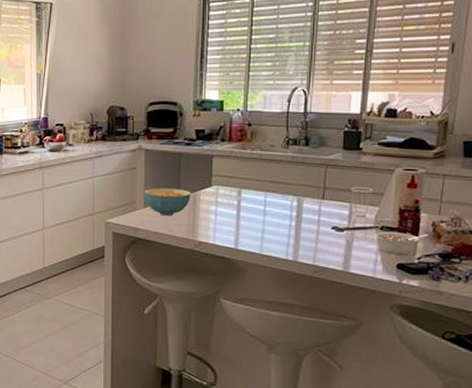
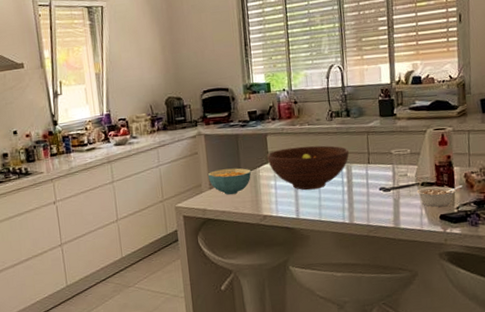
fruit bowl: none [210,173,302,221] -> present [266,145,349,191]

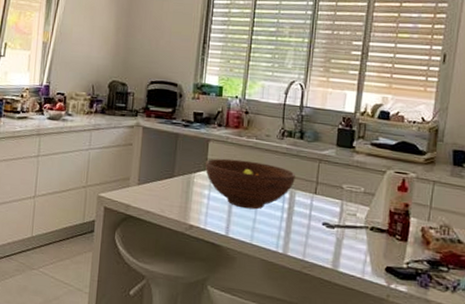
cereal bowl: present [207,168,252,195] -> none [138,166,186,196]
legume: present [416,185,462,207] -> none [364,233,417,258]

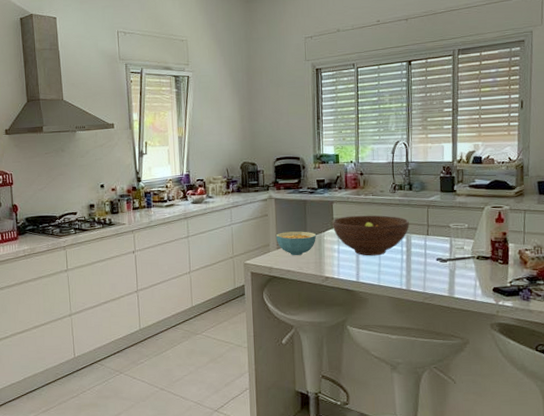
cereal bowl: none [138,166,186,196] -> present [275,231,317,255]

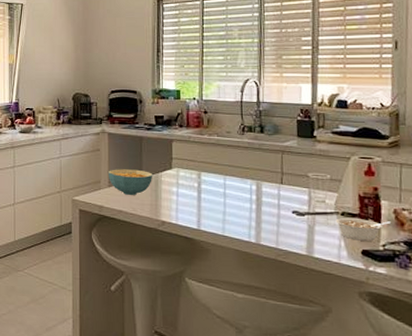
fruit bowl: present [331,215,409,256] -> none [170,156,260,203]
legume: none [472,261,516,280] -> present [335,218,391,241]

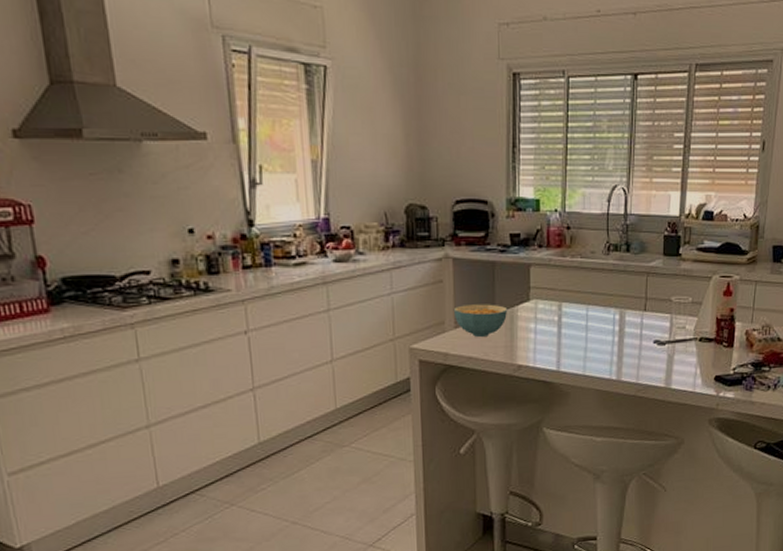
legume: present [335,218,391,241] -> none [693,343,742,367]

